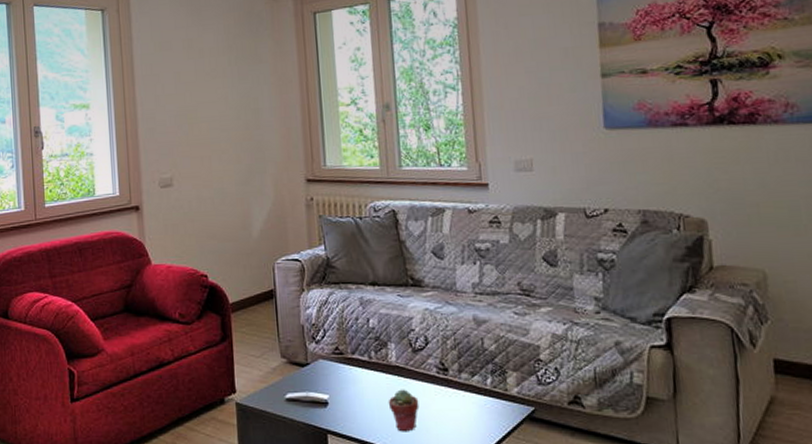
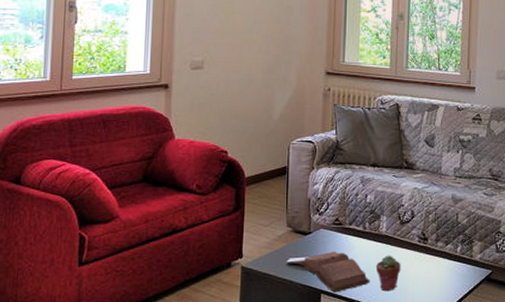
hardback book: none [299,384,384,433] -> present [300,251,370,293]

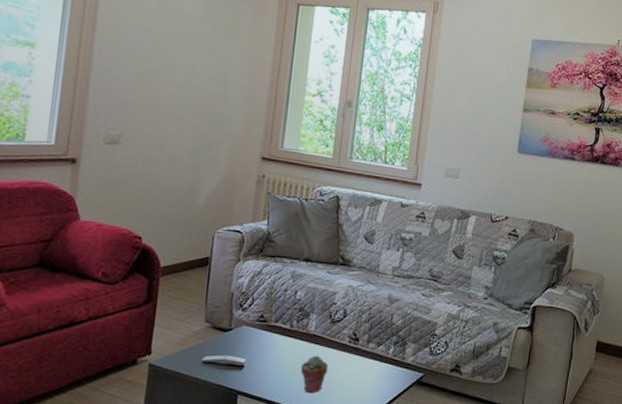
hardback book: present [300,251,370,293] -> none [216,349,294,394]

